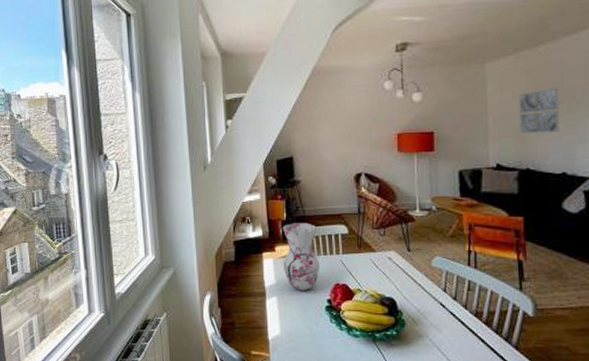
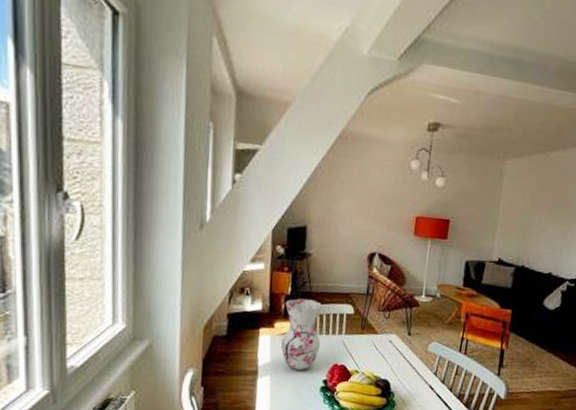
wall art: present [519,87,560,134] -> none [522,193,560,236]

